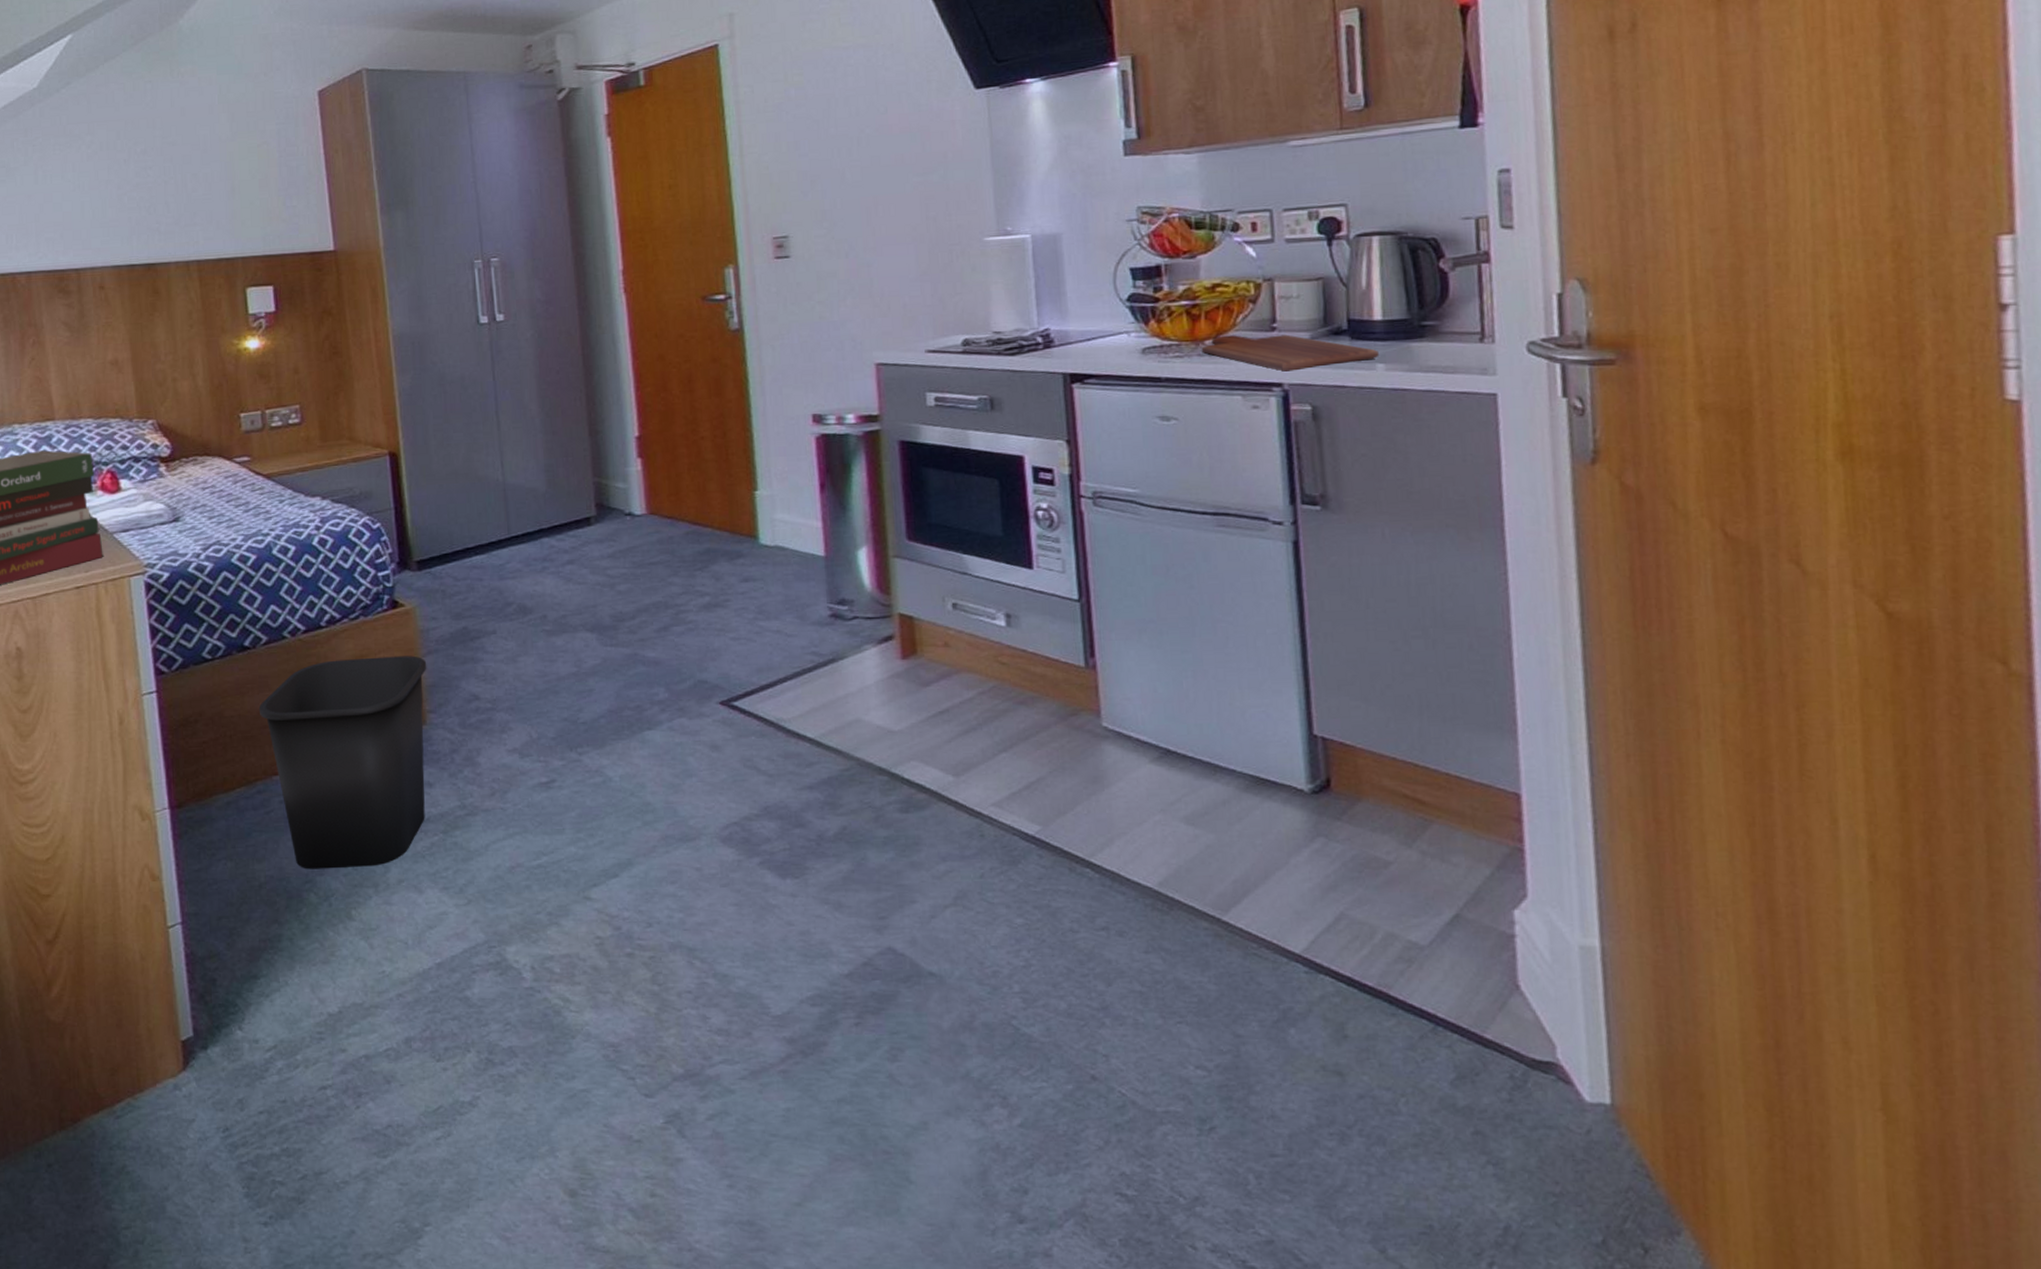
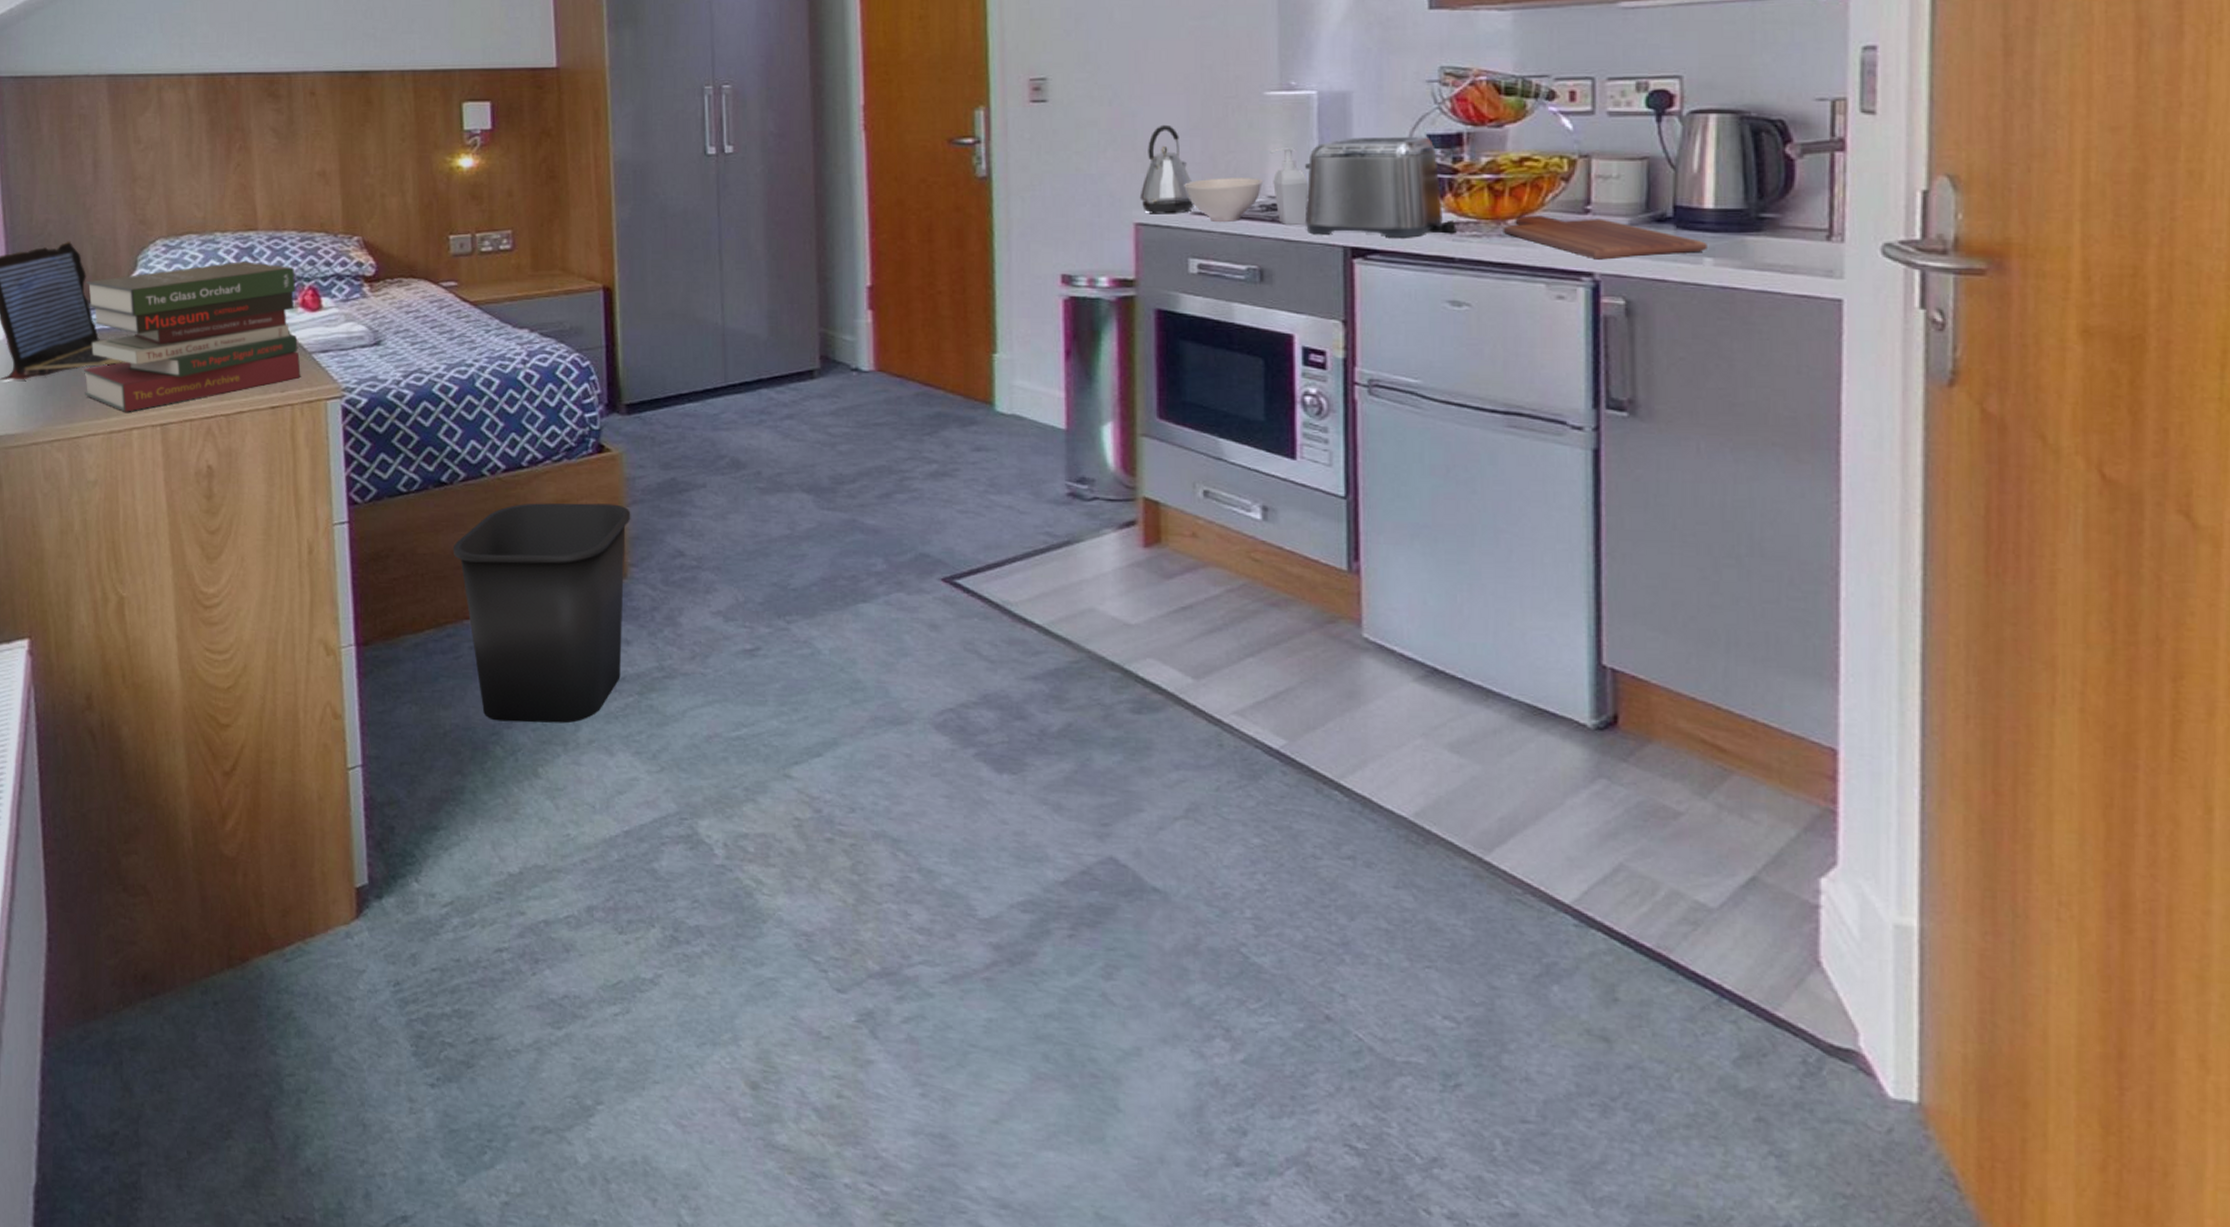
kettle: none [878,272,928,354] -> present [1139,124,1194,214]
bowl: none [918,316,988,359] -> present [1184,178,1263,223]
soap bottle: none [992,286,1029,358] -> present [1270,146,1309,226]
toaster: none [1023,269,1163,364] -> present [1304,136,1458,240]

